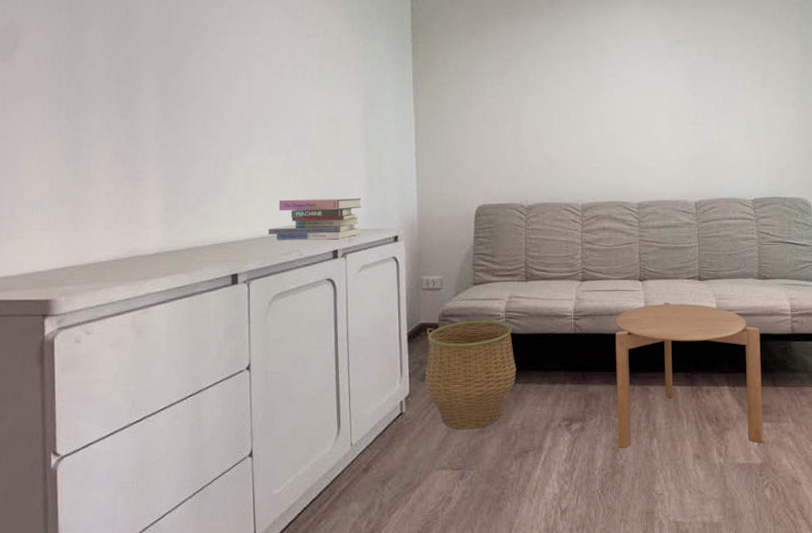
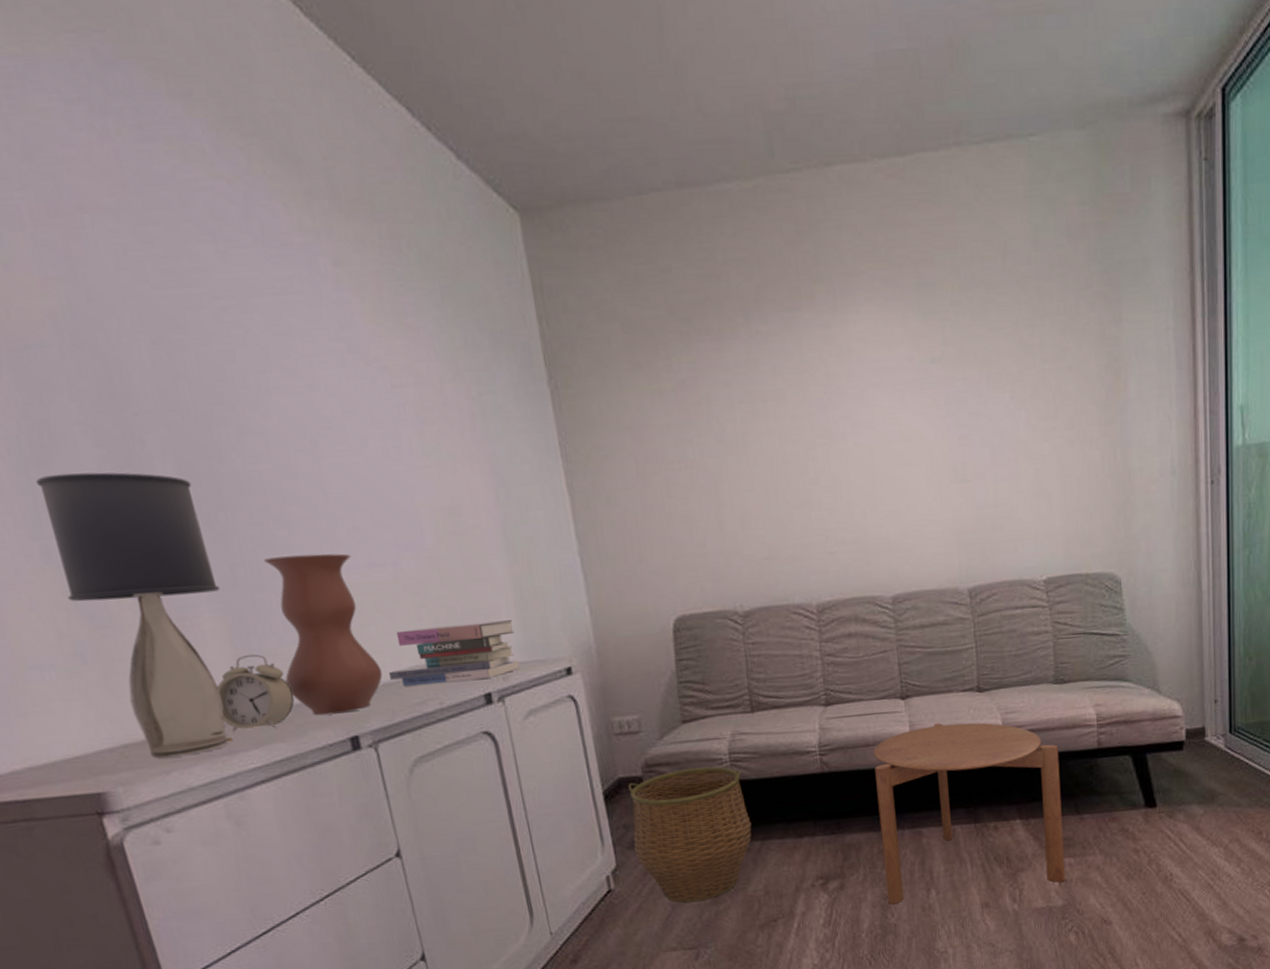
table lamp: none [63,77,165,278] -> present [35,472,234,759]
alarm clock: none [146,208,199,263] -> present [216,653,295,732]
vase: none [195,142,264,256] -> present [264,553,383,716]

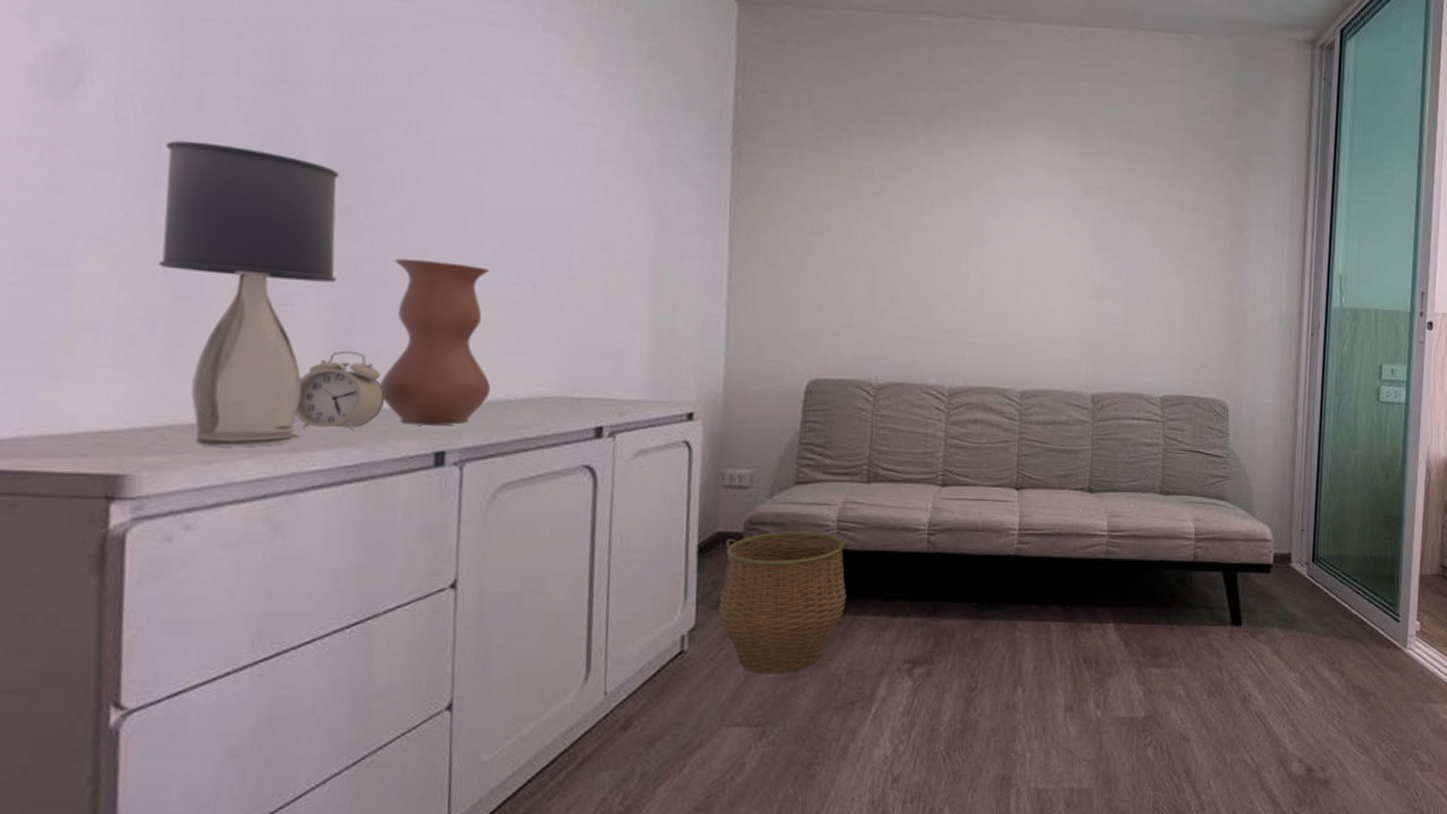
books: present [389,620,521,686] -> none [498,351,643,412]
side table: present [873,722,1065,905] -> none [973,517,1157,699]

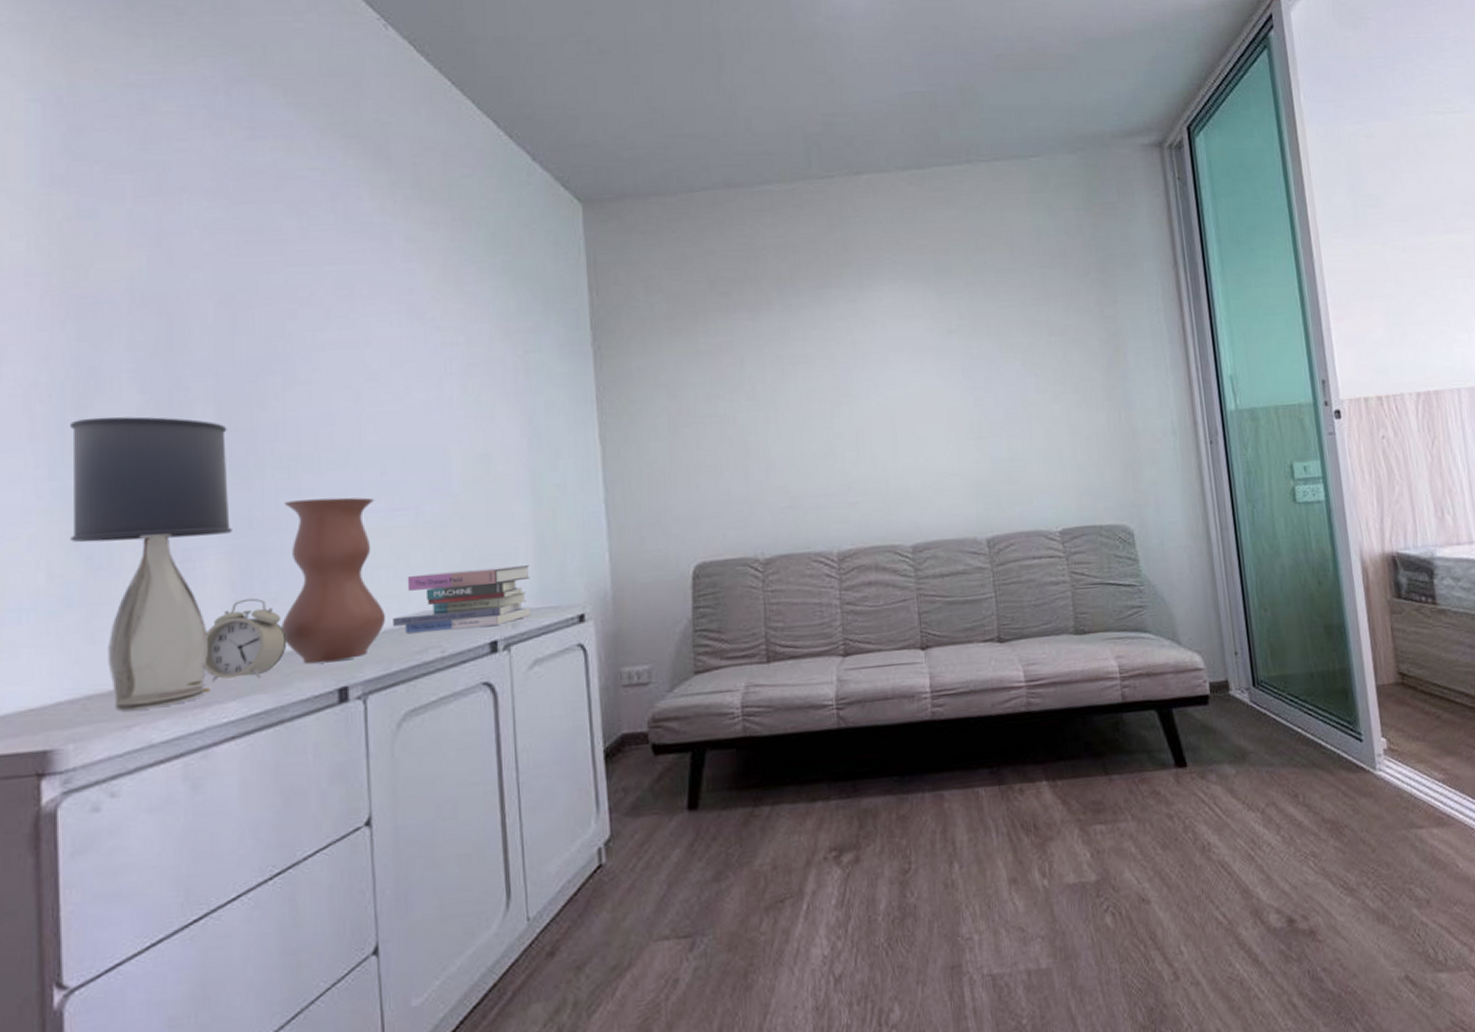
books: none [498,351,643,412] -> present [393,565,532,633]
basket: present [718,532,847,675] -> none [631,721,762,880]

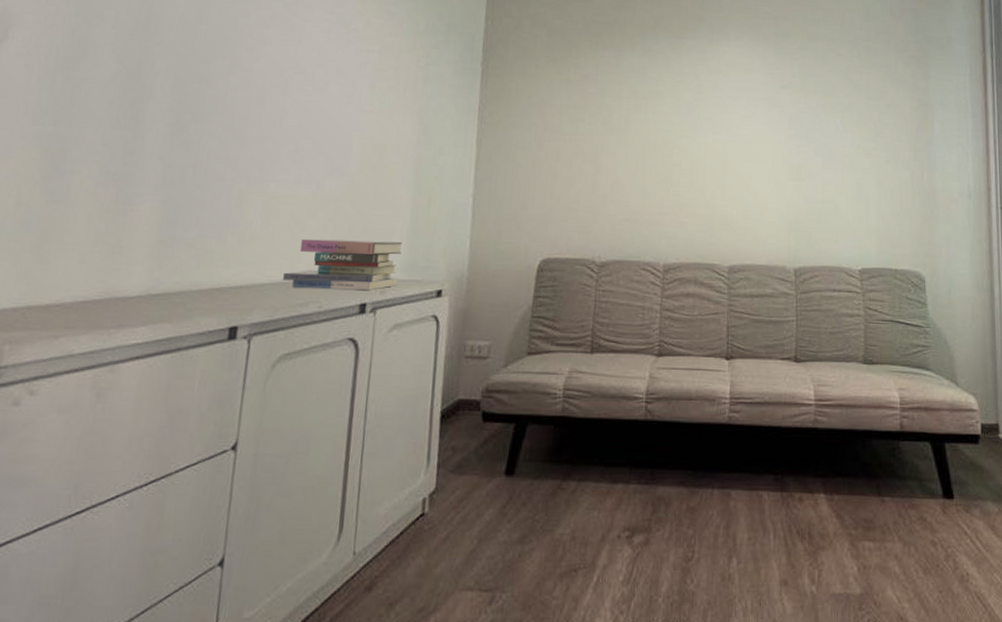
table lamp: present [69,416,232,712] -> none [40,78,179,324]
alarm clock: present [204,598,287,682] -> none [124,241,196,309]
vase: present [280,497,386,665] -> none [191,164,286,304]

